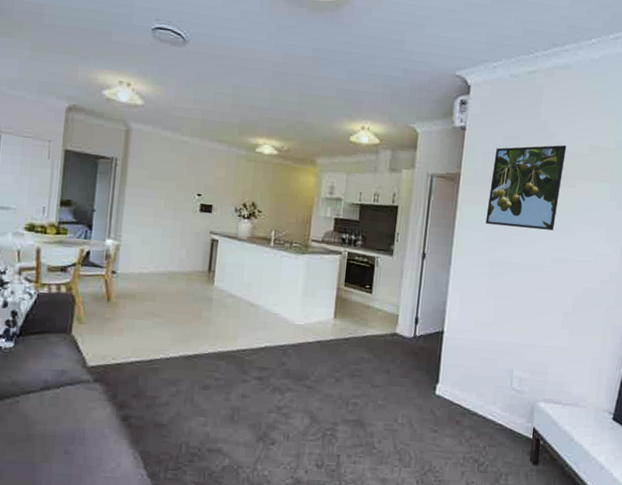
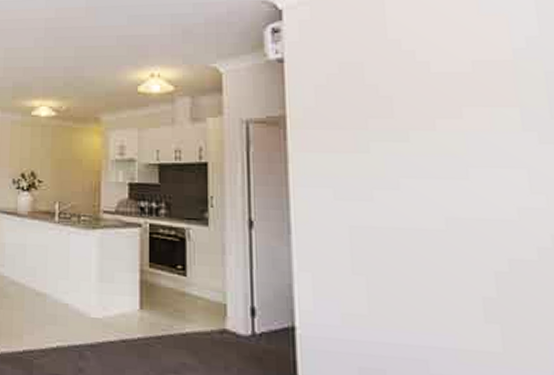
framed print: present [485,145,567,231] -> none [330,65,440,179]

